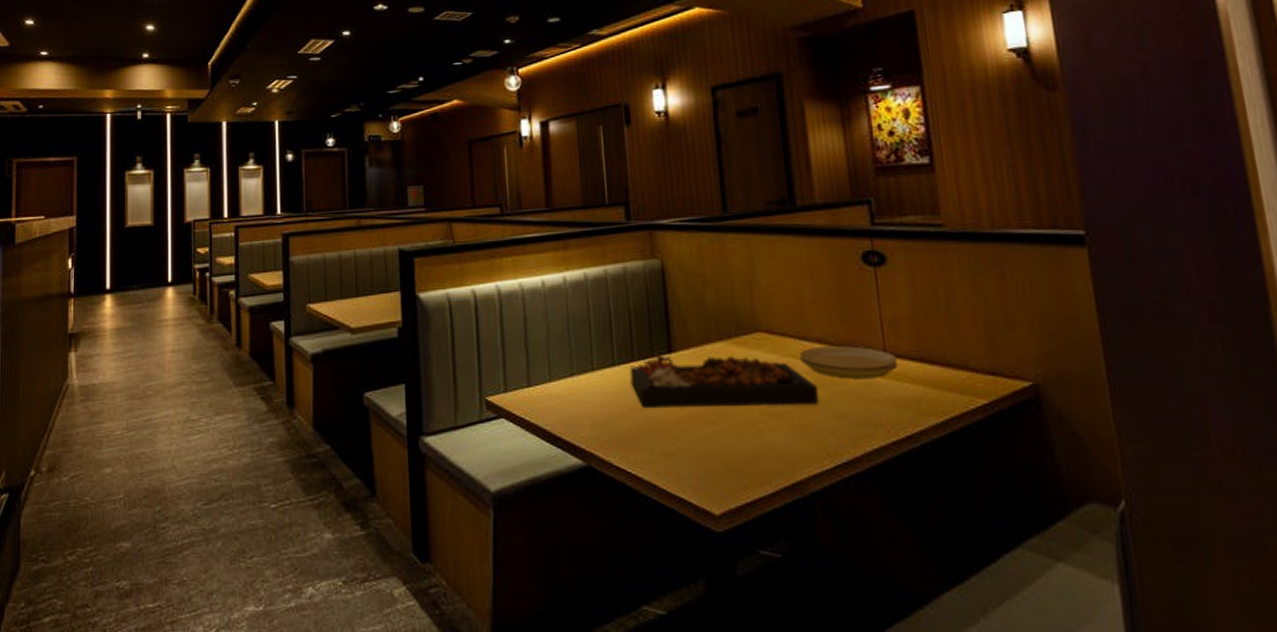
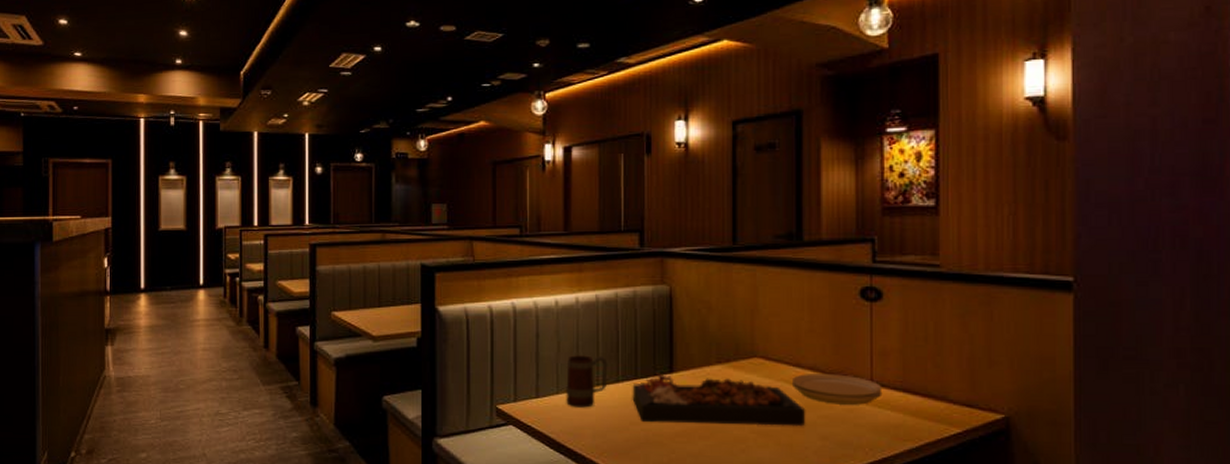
beer mug: none [558,338,604,396] -> present [566,355,608,408]

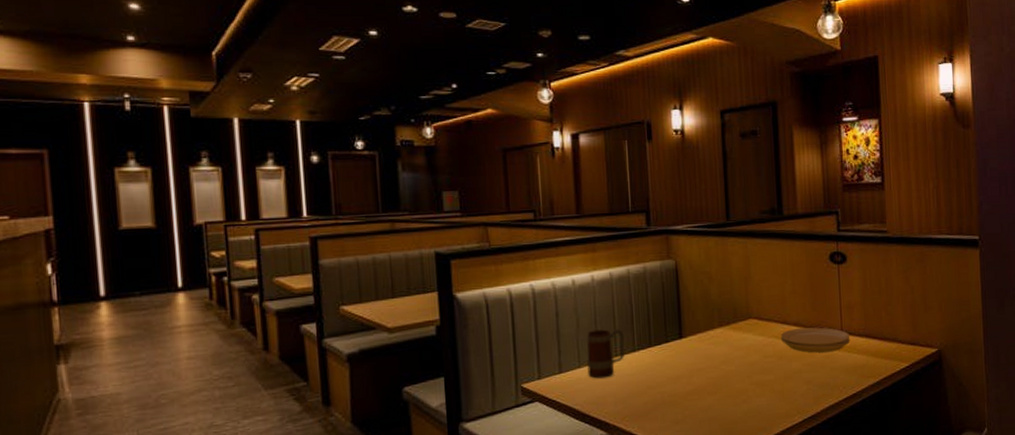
food platter: present [632,371,806,427] -> none [647,338,794,385]

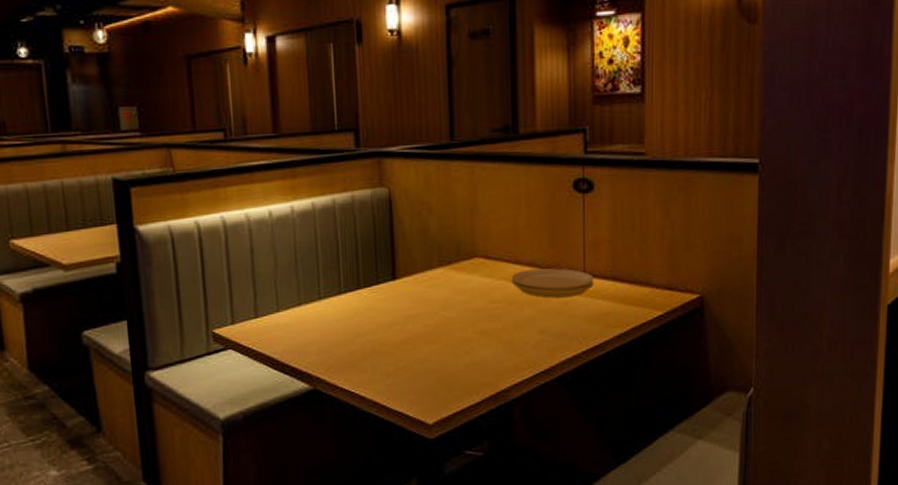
beer mug: present [587,328,626,379] -> none [286,267,330,324]

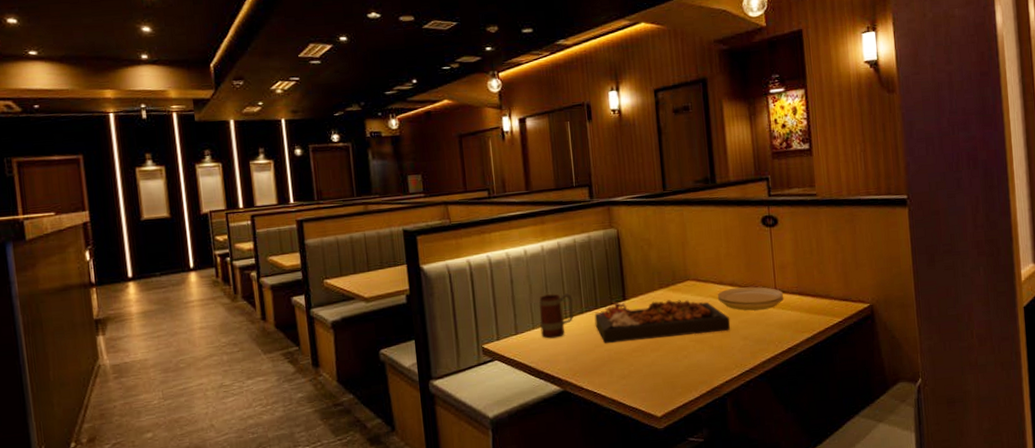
beer mug: none [286,267,330,324] -> present [539,292,574,339]
food platter: none [355,280,525,332] -> present [594,299,731,343]

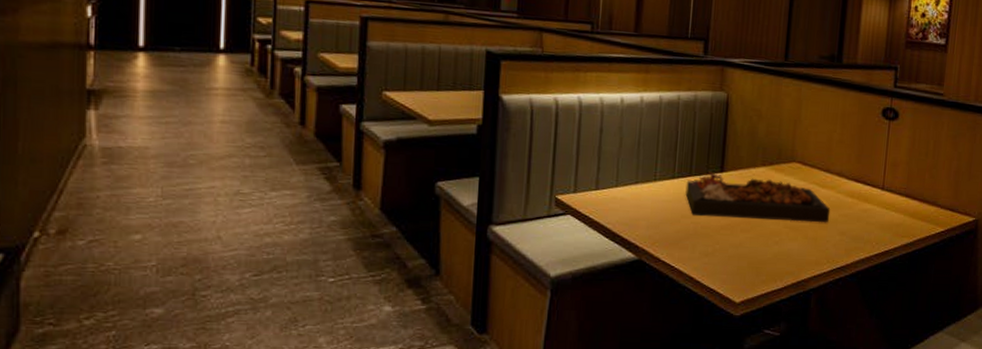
beer mug: present [539,292,574,339] -> none [624,151,666,201]
plate: present [717,286,784,311] -> none [821,178,891,207]

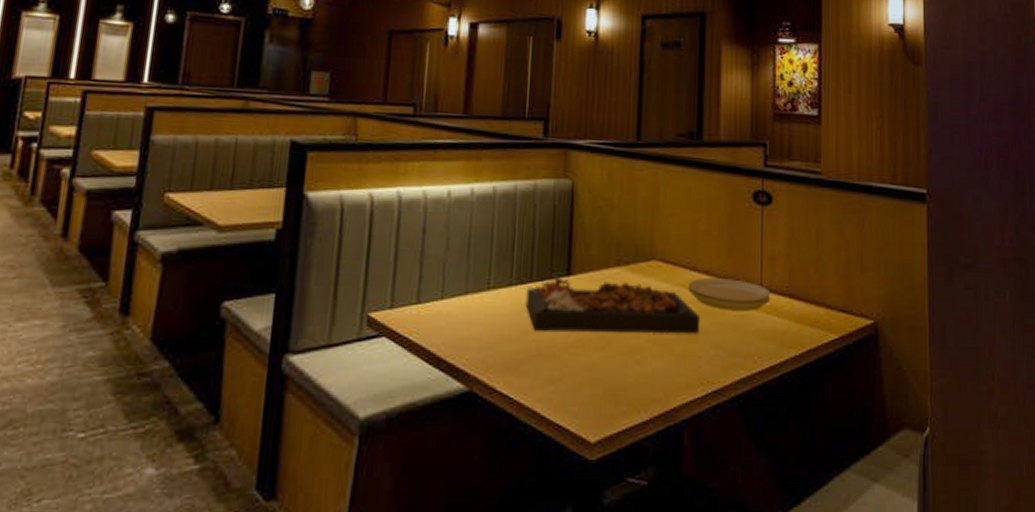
plate: none [821,178,891,207] -> present [687,278,771,311]

